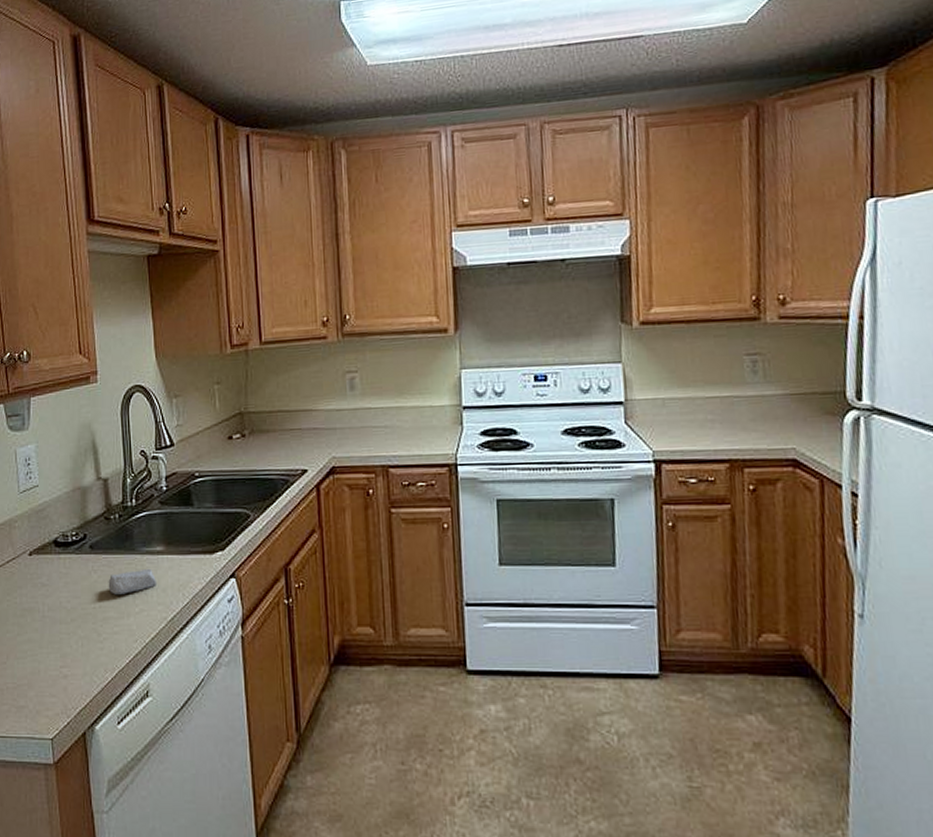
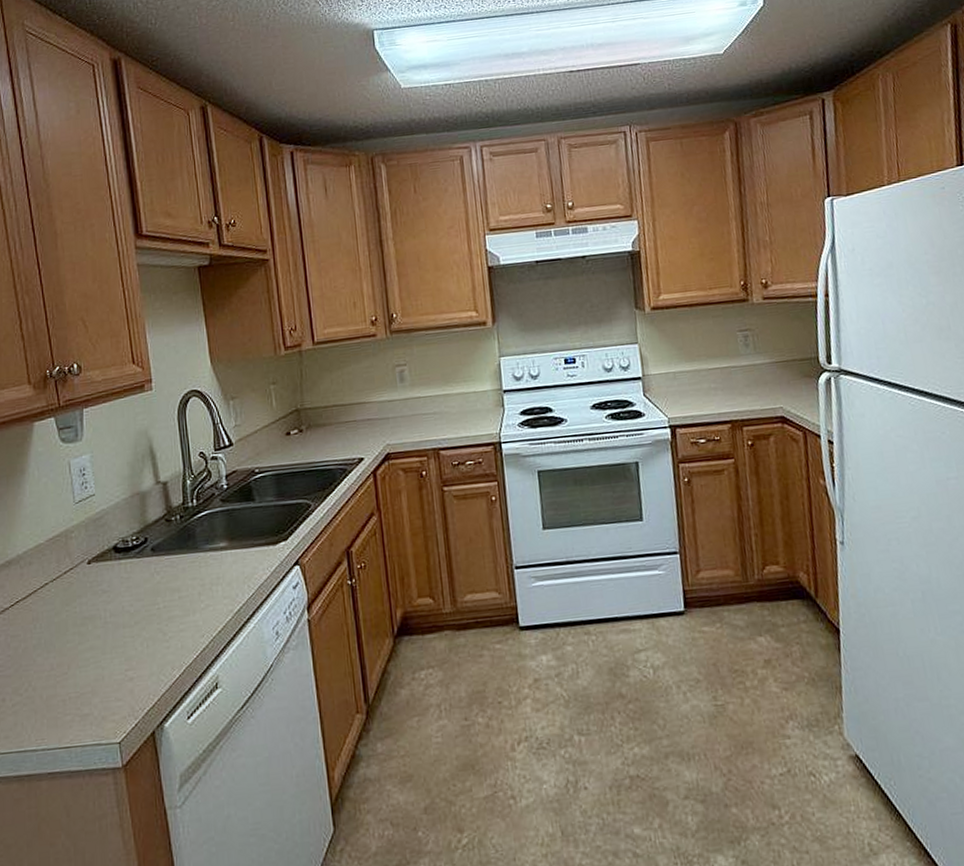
soap bar: present [108,568,158,595] -> none [171,564,222,594]

